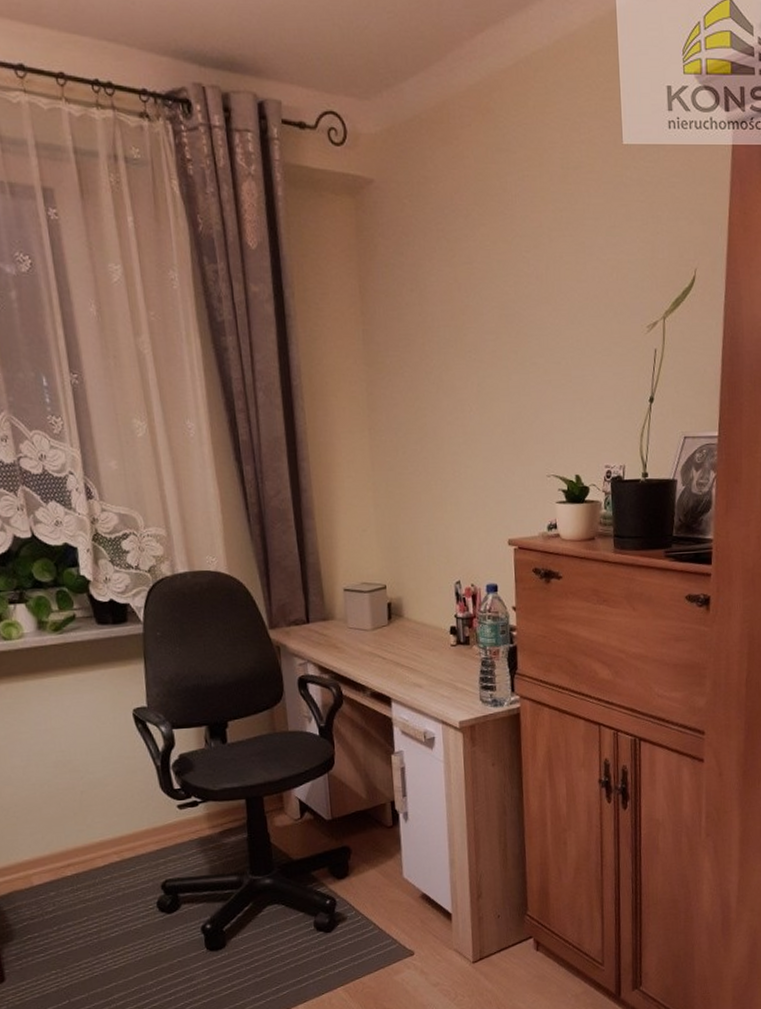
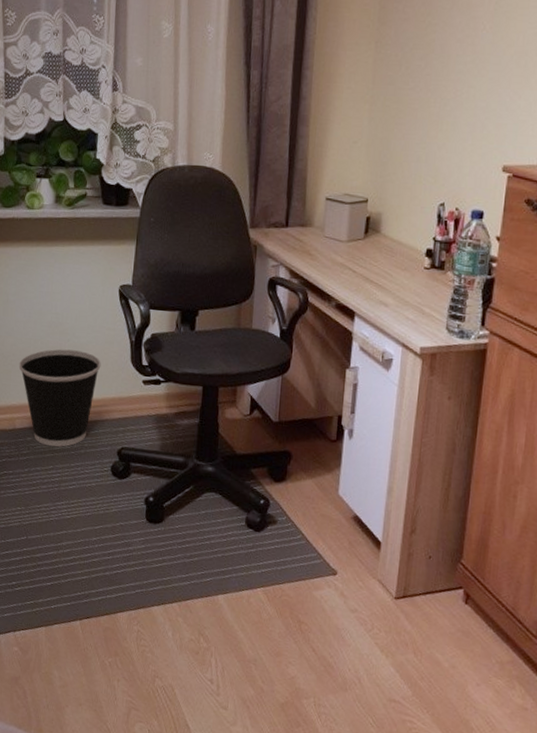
wastebasket: none [24,786,126,897] -> present [19,349,101,447]

